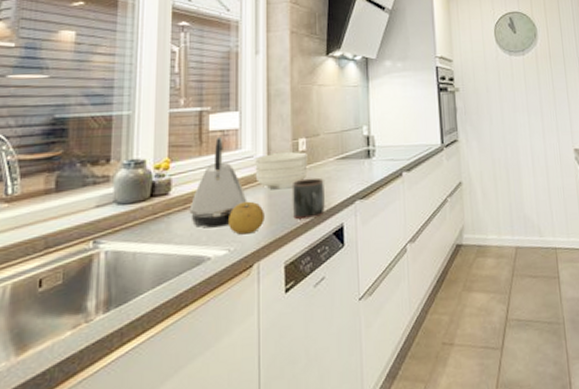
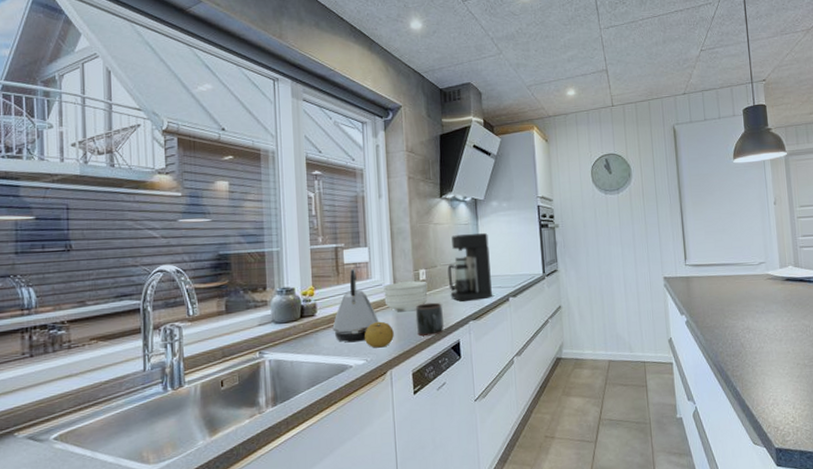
coffee maker: none [332,96,384,177] -> present [447,232,493,302]

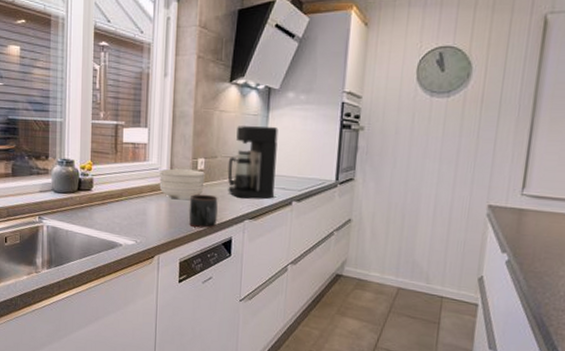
kettle: present [332,268,379,343] -> none [106,148,152,222]
fruit: present [365,321,394,348] -> none [136,205,165,232]

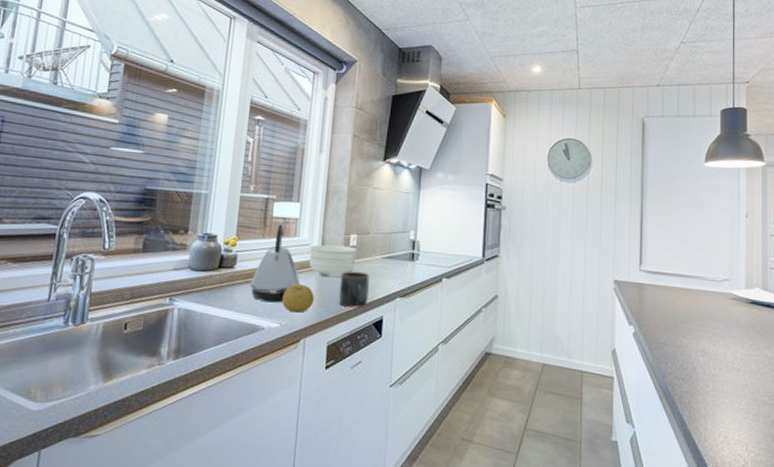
kettle: none [106,148,152,222] -> present [250,223,300,303]
fruit: none [136,205,165,232] -> present [282,283,314,313]
coffee maker: present [227,126,278,199] -> none [379,203,429,276]

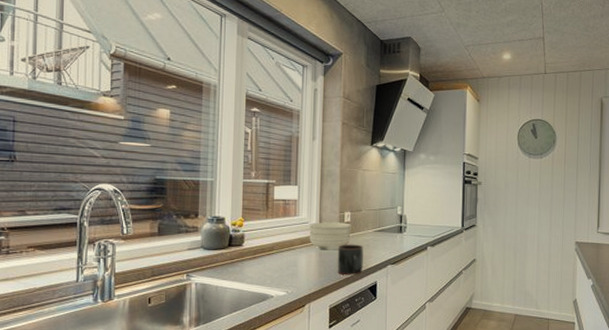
kettle: present [250,223,300,303] -> none [258,204,303,274]
fruit: present [282,283,314,313] -> none [287,257,315,282]

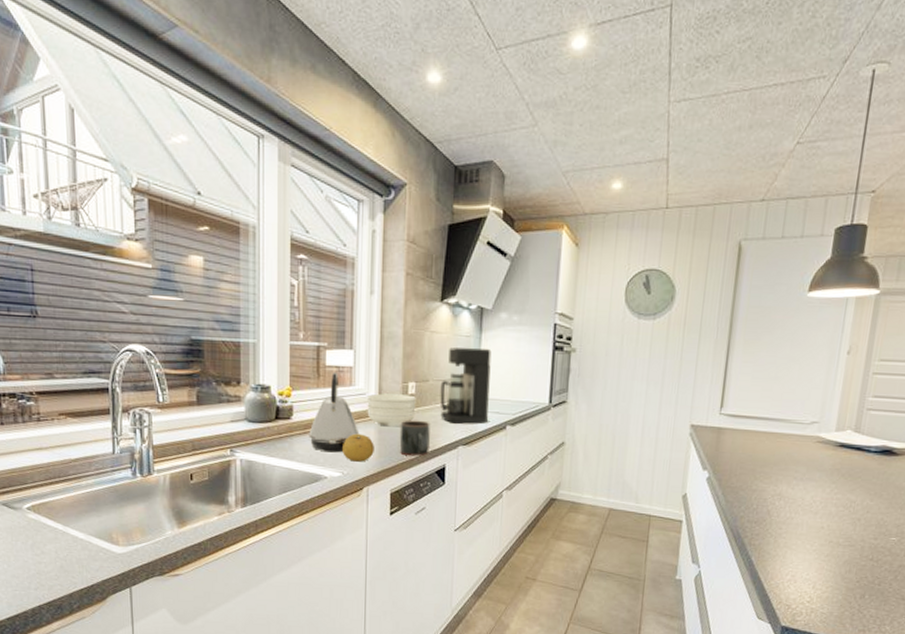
kettle: none [258,204,303,274] -> present [309,372,360,453]
fruit: none [287,257,315,282] -> present [343,433,374,462]
coffee maker: none [371,182,413,246] -> present [440,347,492,424]

